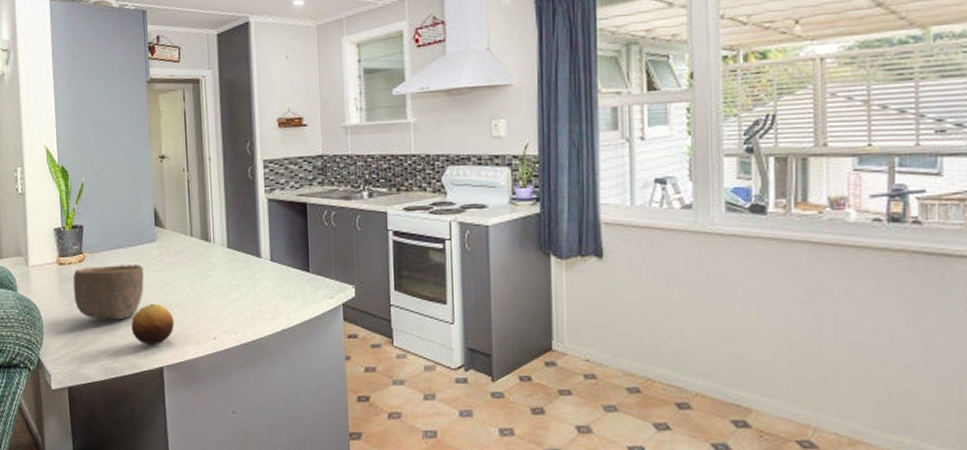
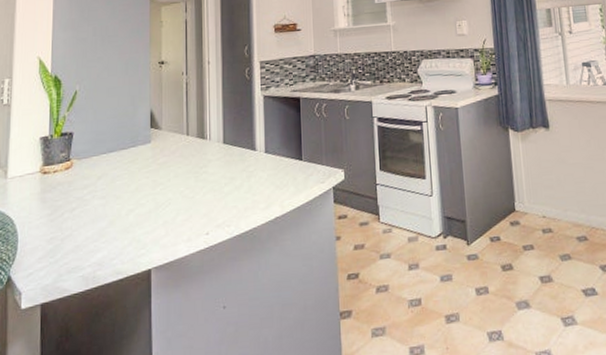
bowl: present [73,265,144,320] -> none [56,167,136,227]
fruit: present [131,303,174,346] -> none [119,204,165,249]

